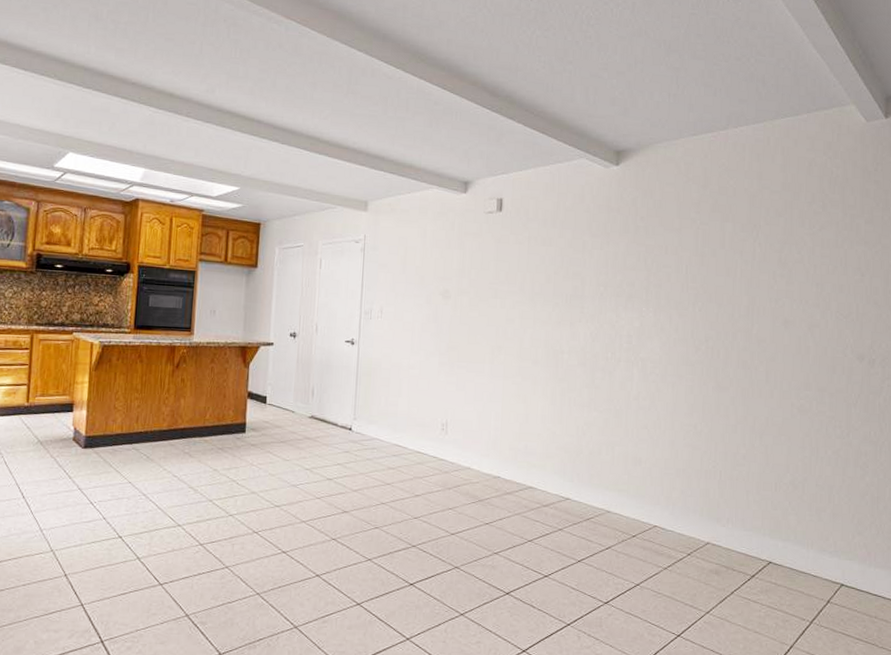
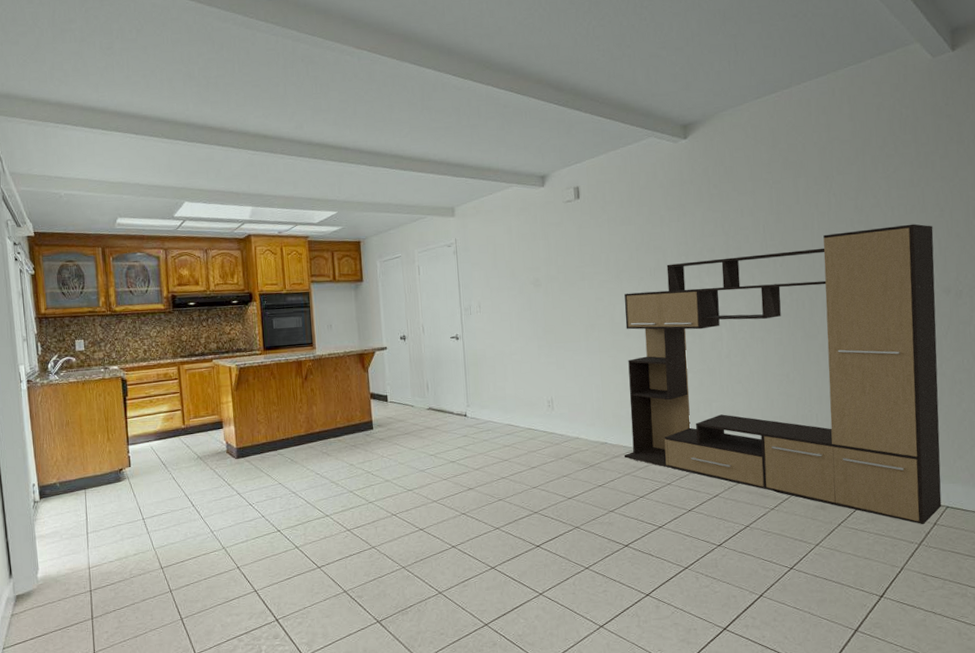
media console: none [516,284,853,602] -> present [624,224,942,525]

